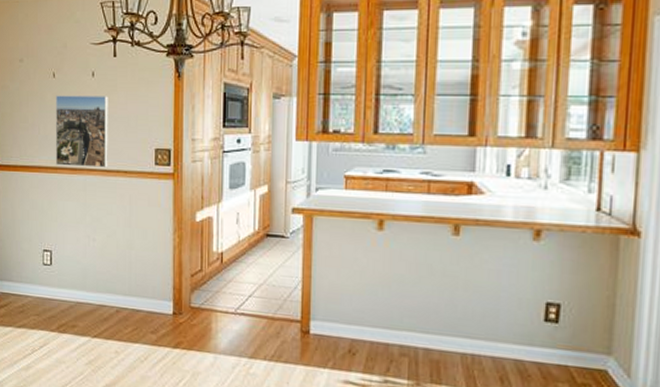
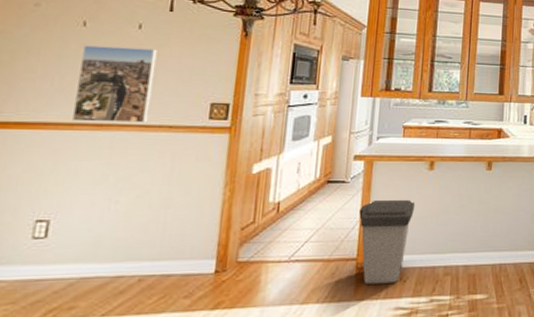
trash can: none [301,259,363,354] -> present [359,199,416,285]

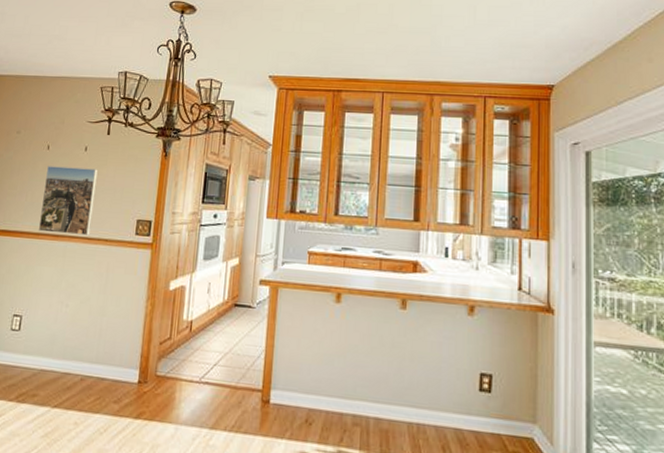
trash can: present [359,199,416,285] -> none [264,329,322,424]

